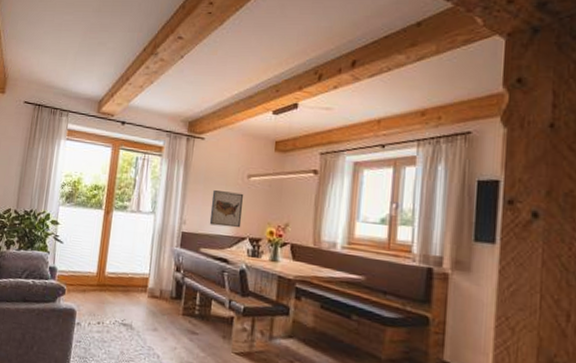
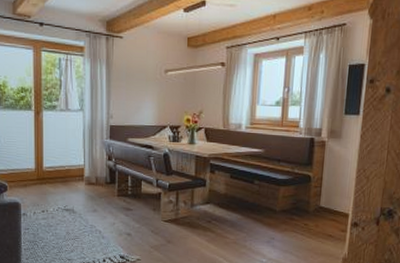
wall art: present [209,190,244,228] -> none [134,86,163,118]

